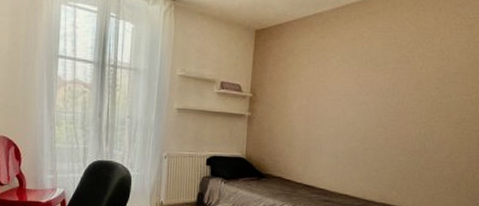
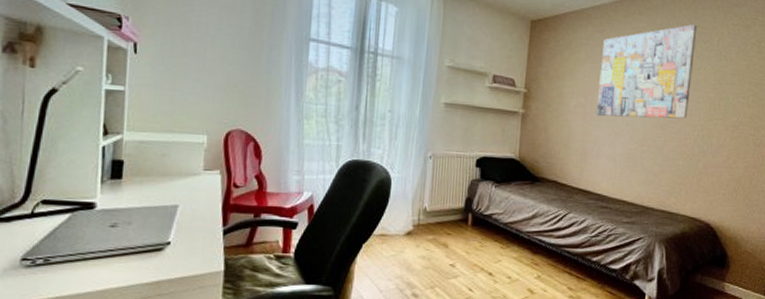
wall art: none [318,26,418,117] -> present [596,24,697,119]

